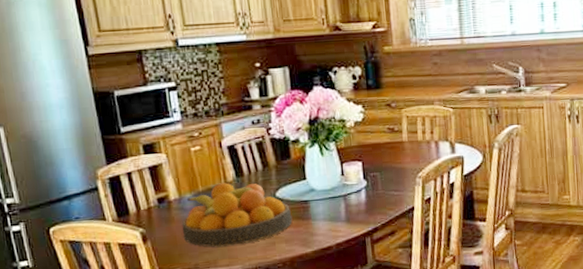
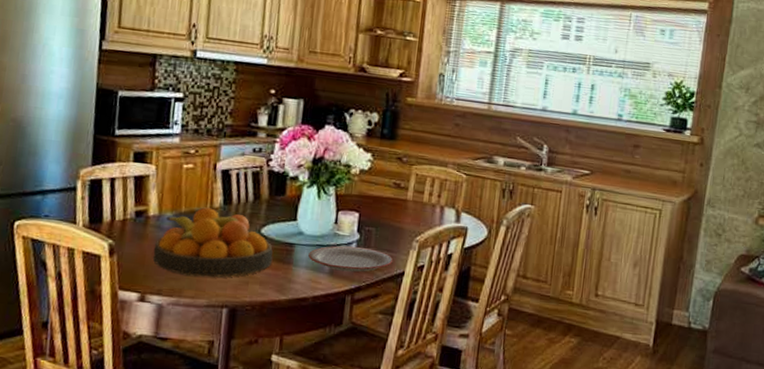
plate: none [324,192,402,217] -> present [308,246,393,272]

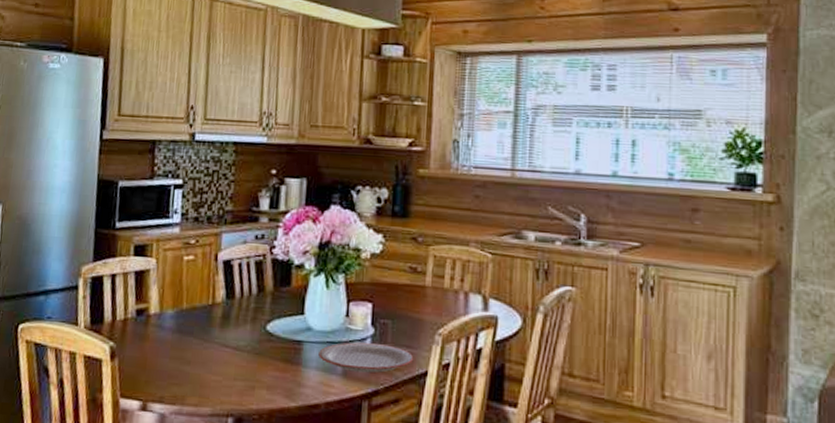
fruit bowl: present [153,207,273,278] -> none [154,303,280,382]

